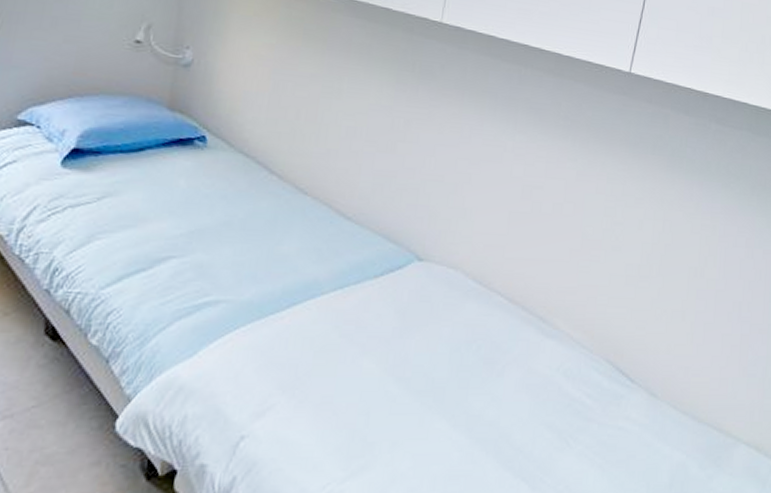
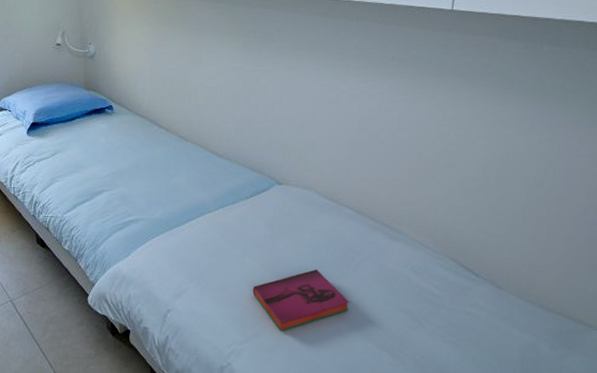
hardback book: none [367,374,489,462] -> present [253,269,350,332]

